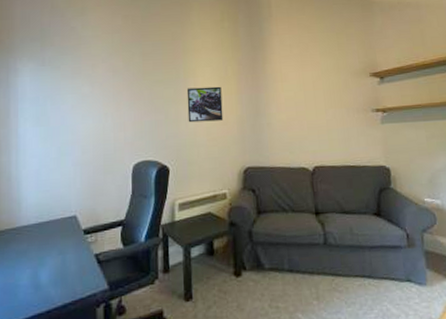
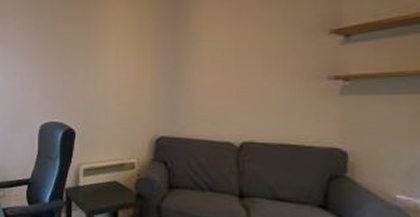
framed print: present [186,86,224,123] -> none [97,45,136,85]

